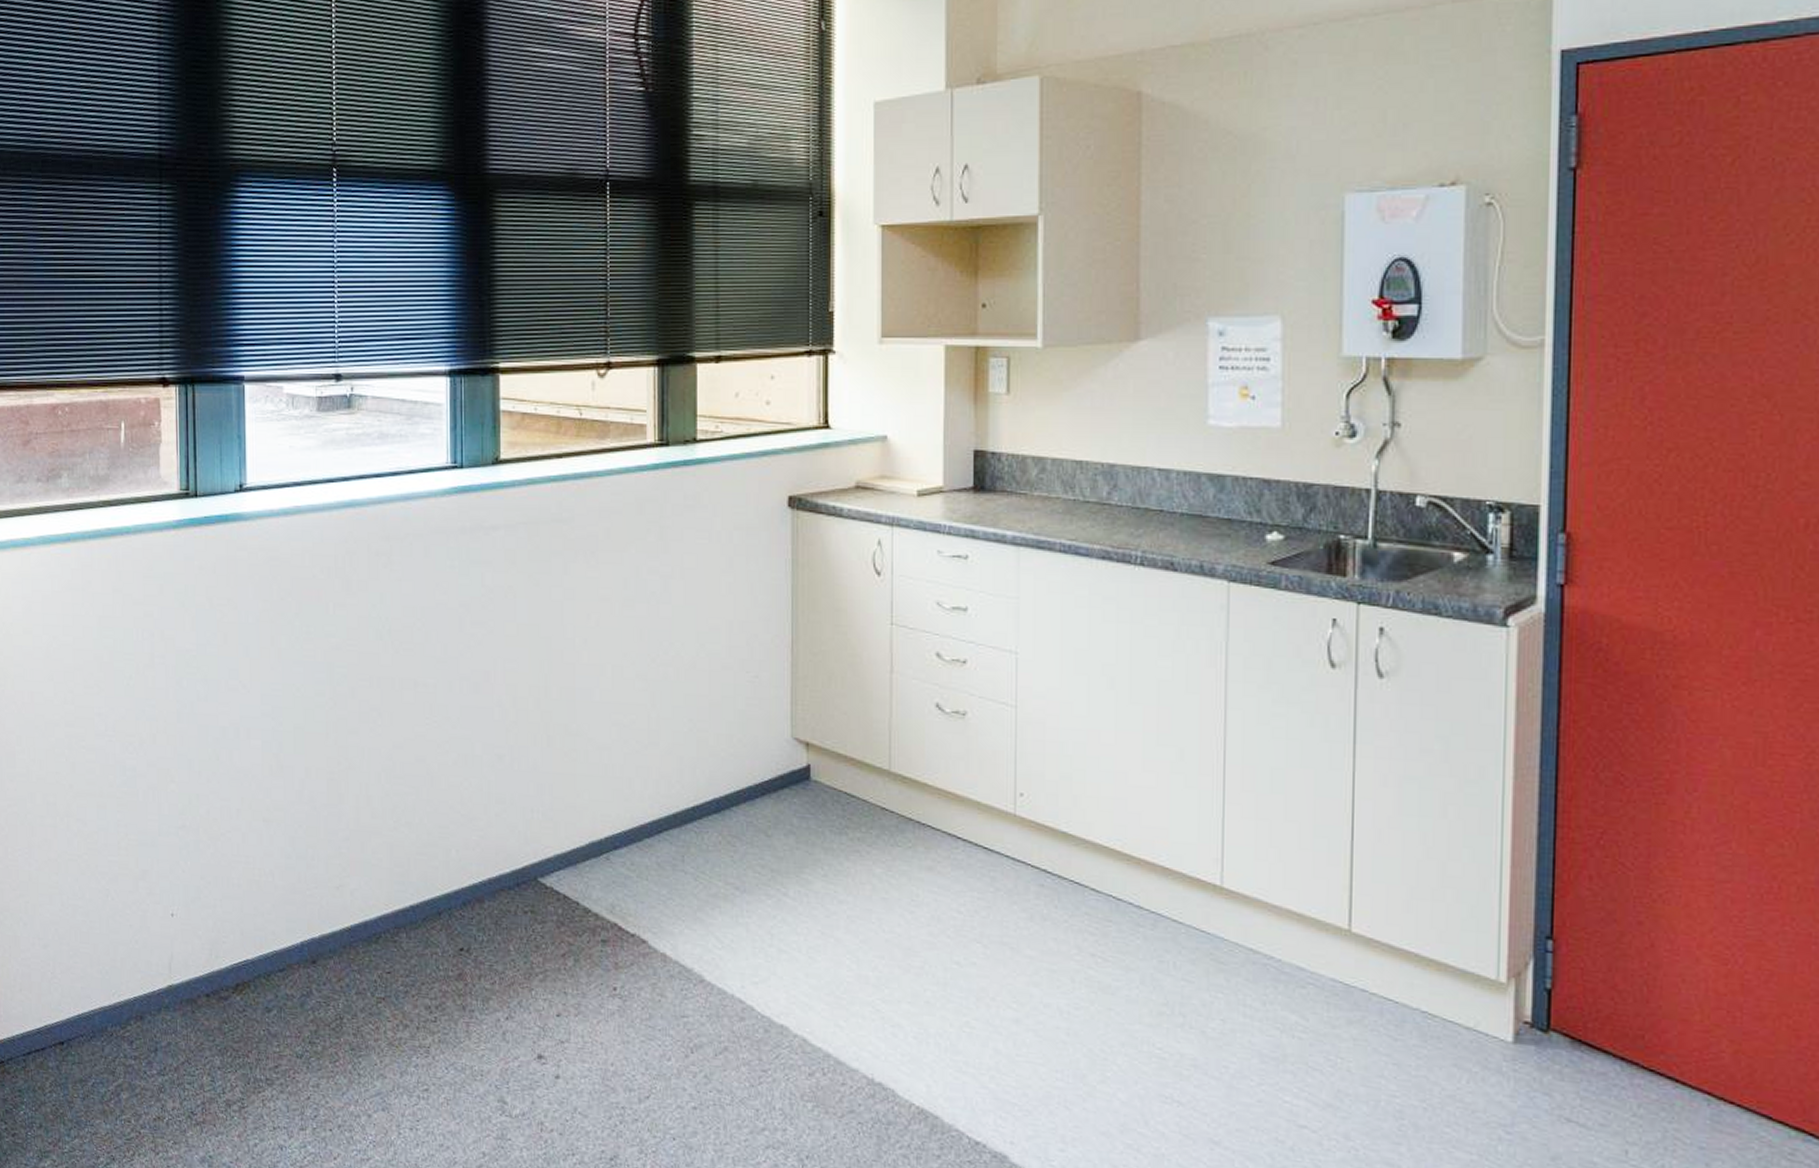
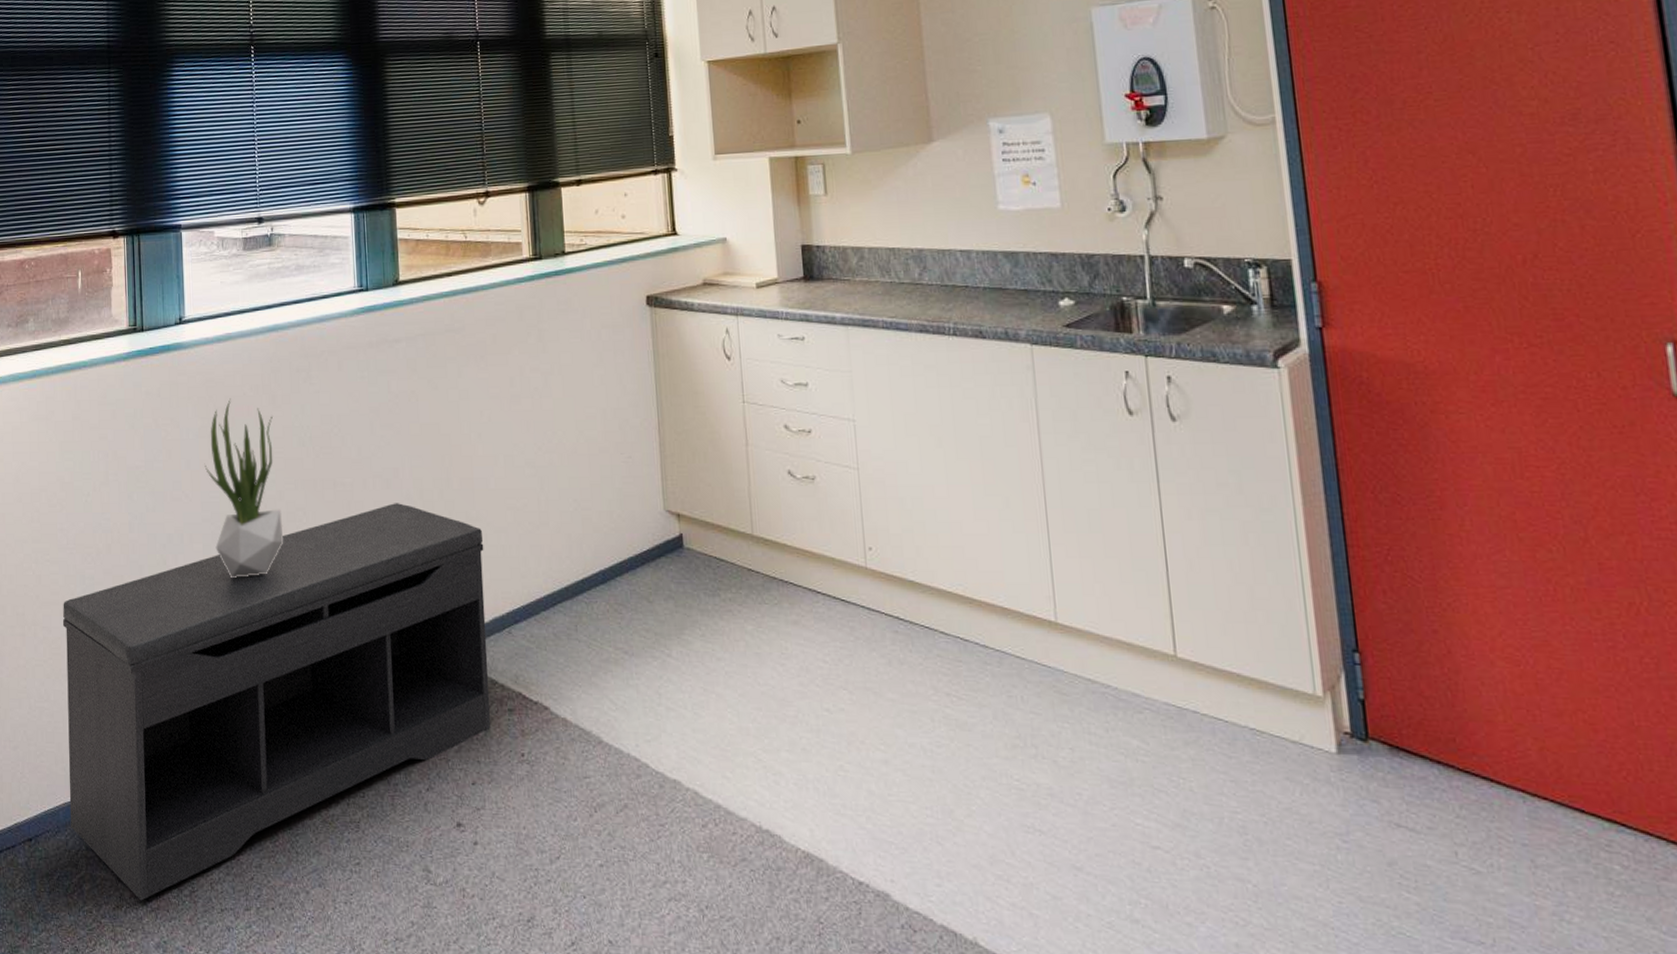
bench: none [99,709,584,1114] -> present [62,503,490,901]
potted plant: none [265,580,355,780] -> present [204,398,284,578]

